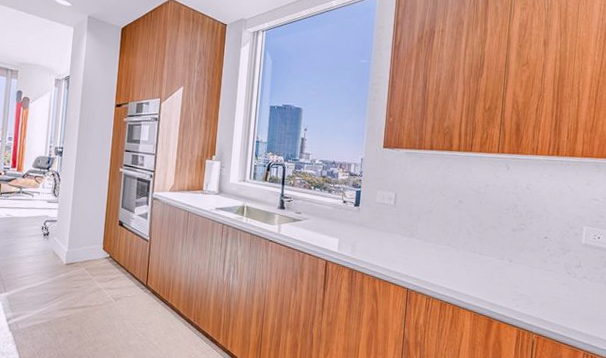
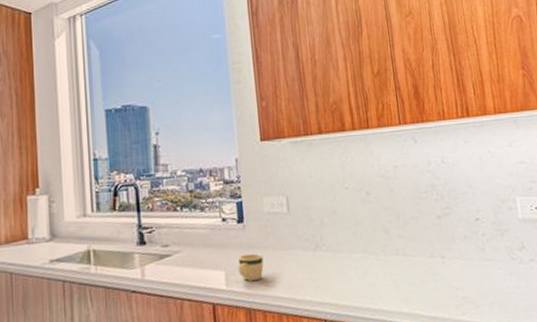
mug: none [349,229,369,250] -> present [238,253,264,281]

